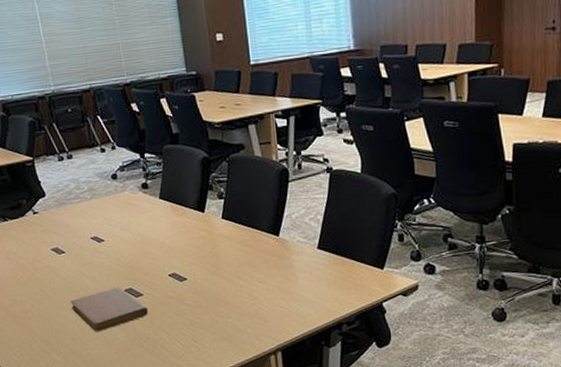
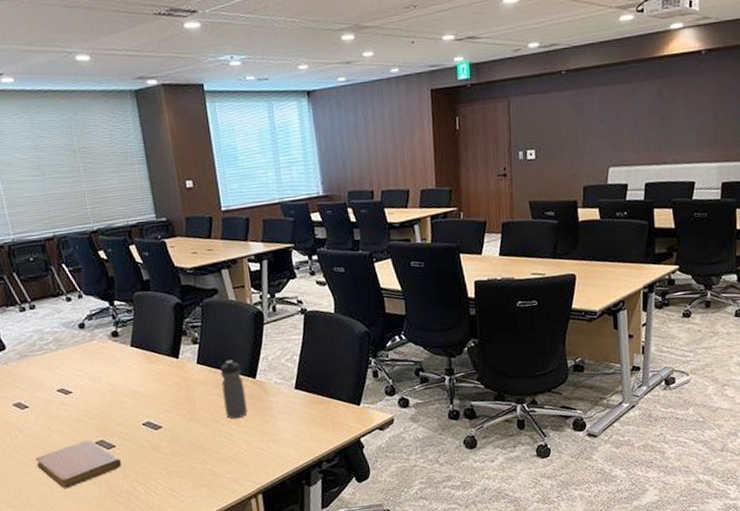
water bottle: none [244,216,270,276] -> present [220,359,248,419]

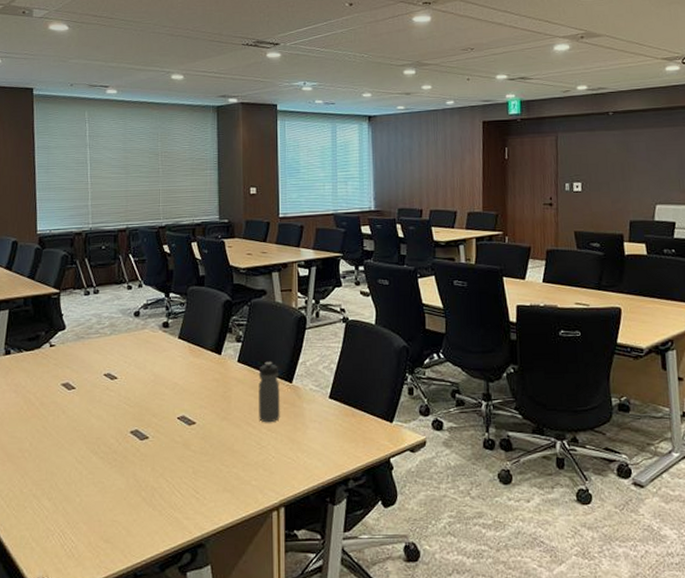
notebook: present [36,439,122,489] -> none [72,428,152,477]

